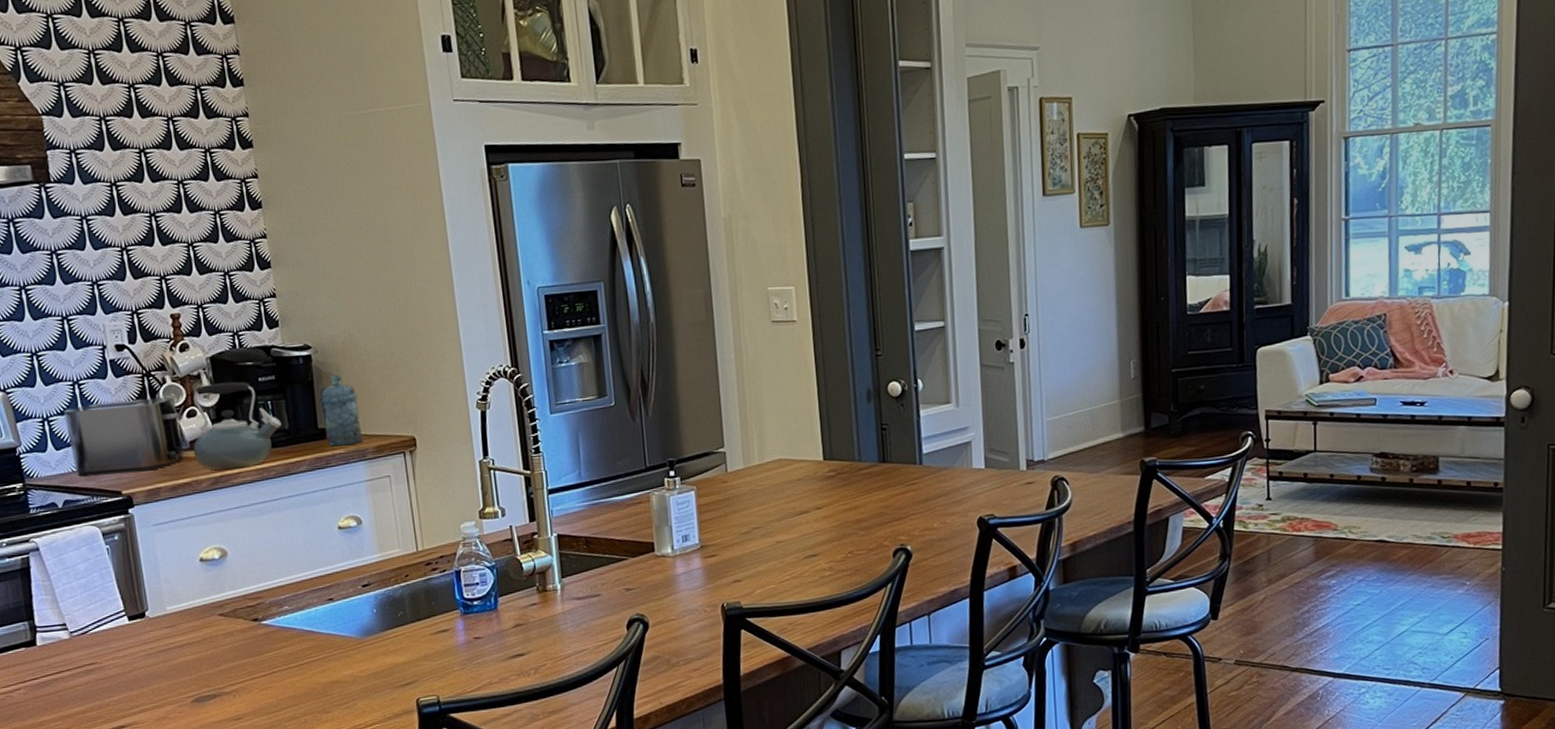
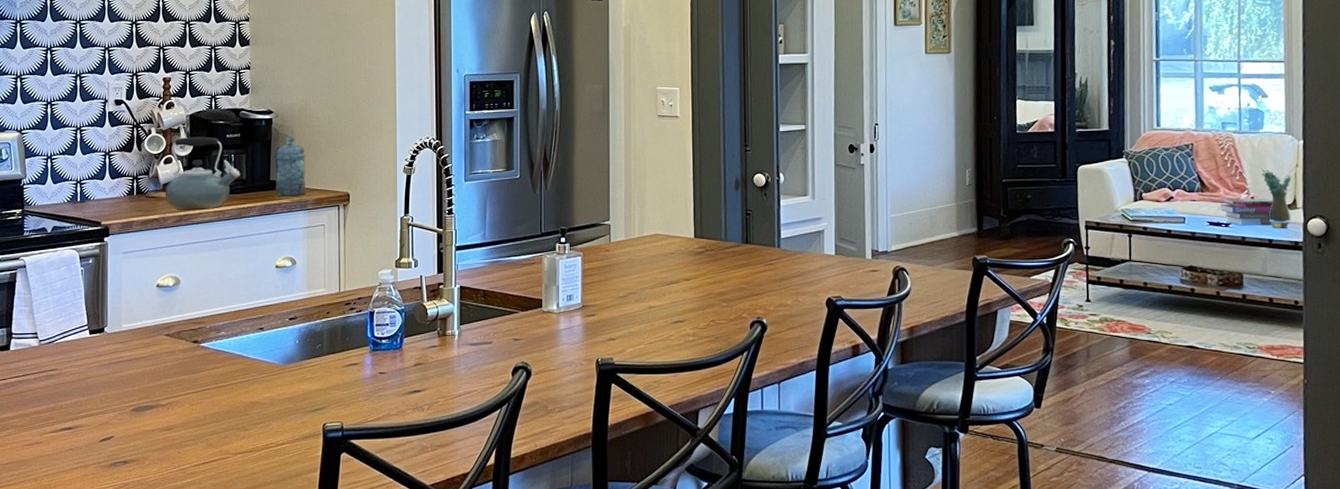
toaster: present [64,397,184,477] -> none [65,145,157,208]
books: none [1414,370,1473,404] -> present [1220,198,1273,226]
vase: none [1461,337,1495,404] -> present [1261,168,1292,229]

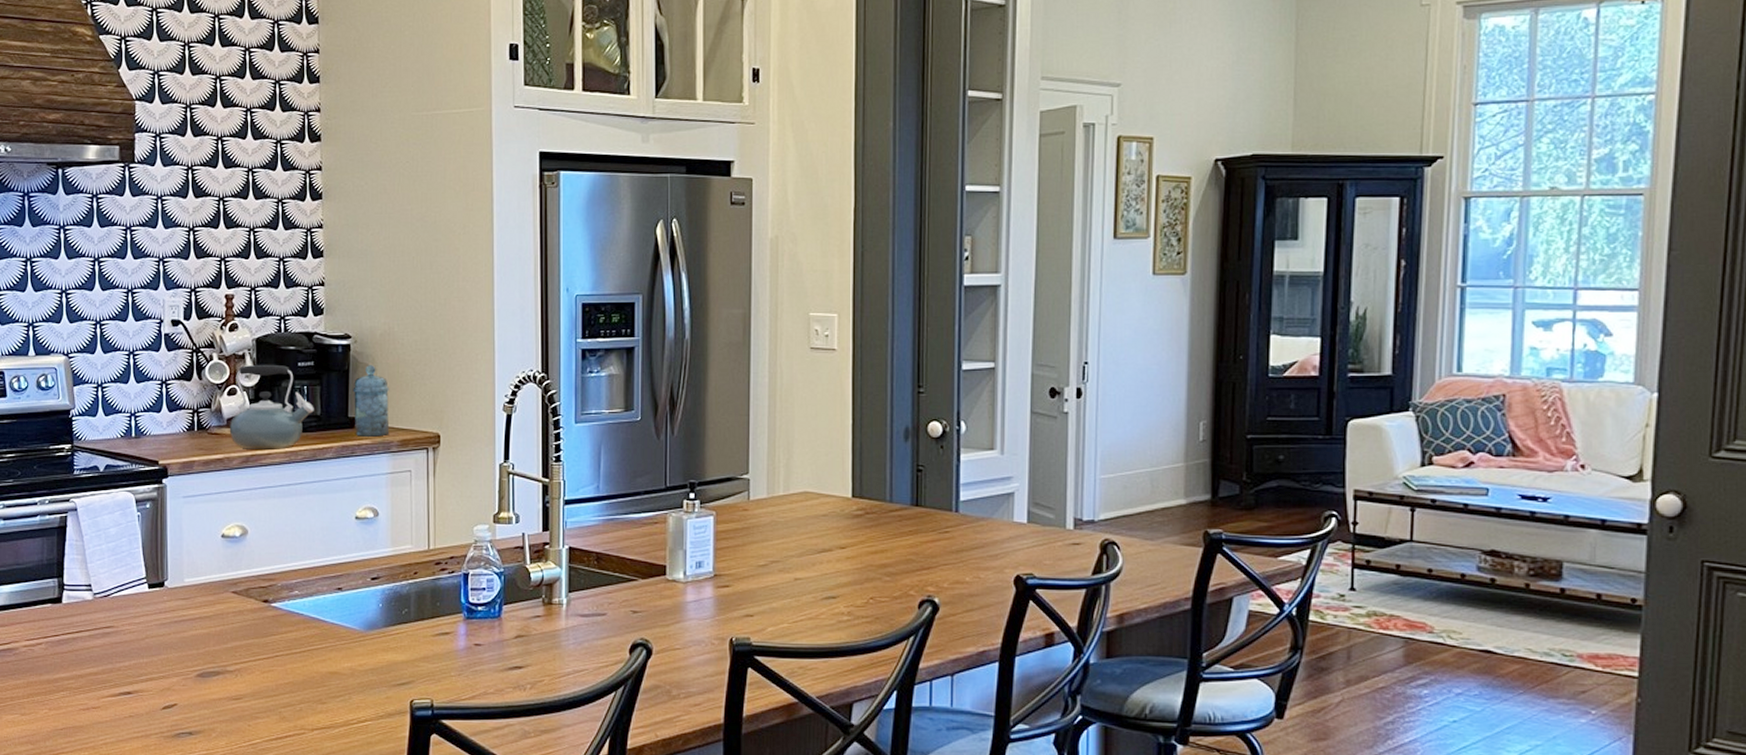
books: present [1220,198,1273,226] -> none [1537,466,1610,501]
vase: present [1261,168,1292,229] -> none [1597,428,1638,506]

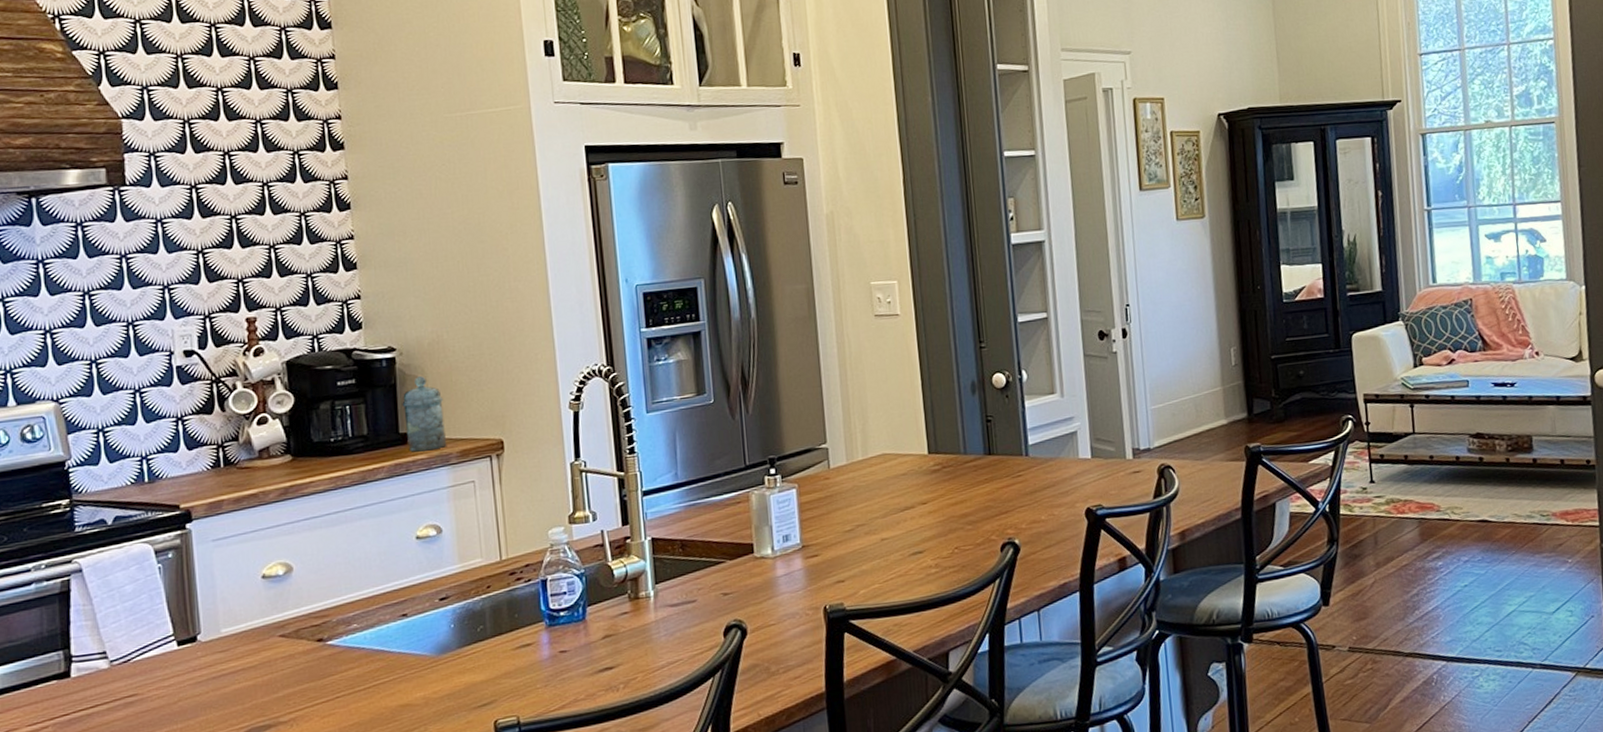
kettle: present [229,364,314,449] -> none [262,386,360,481]

